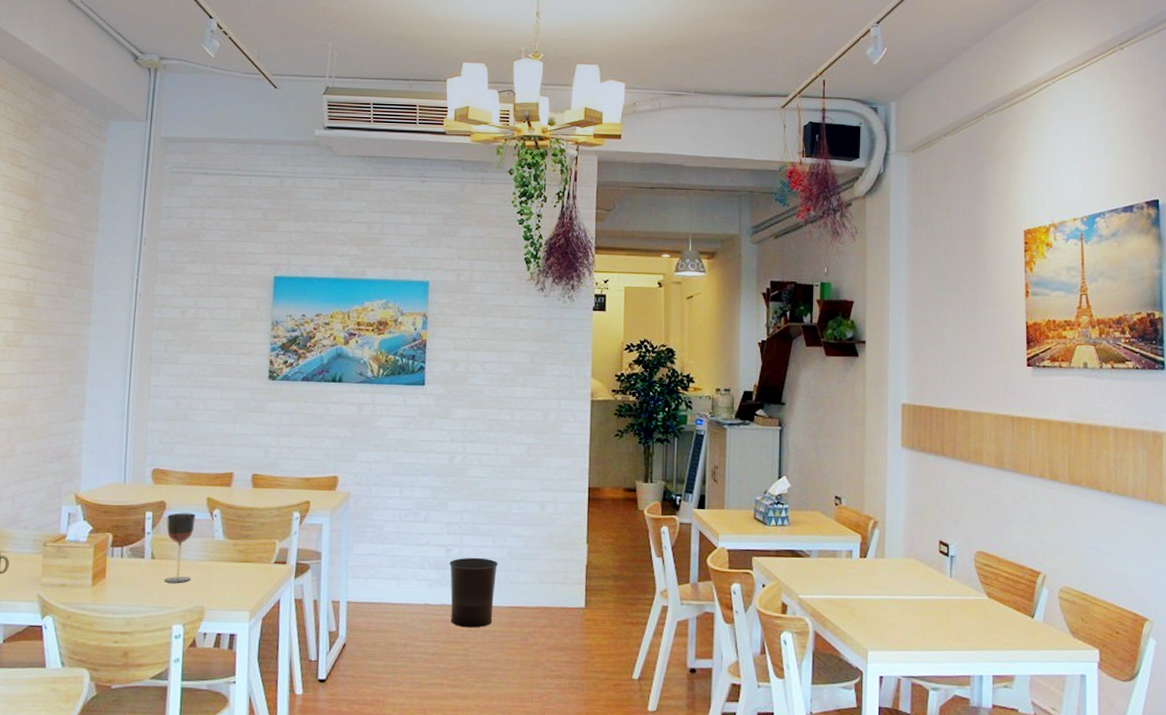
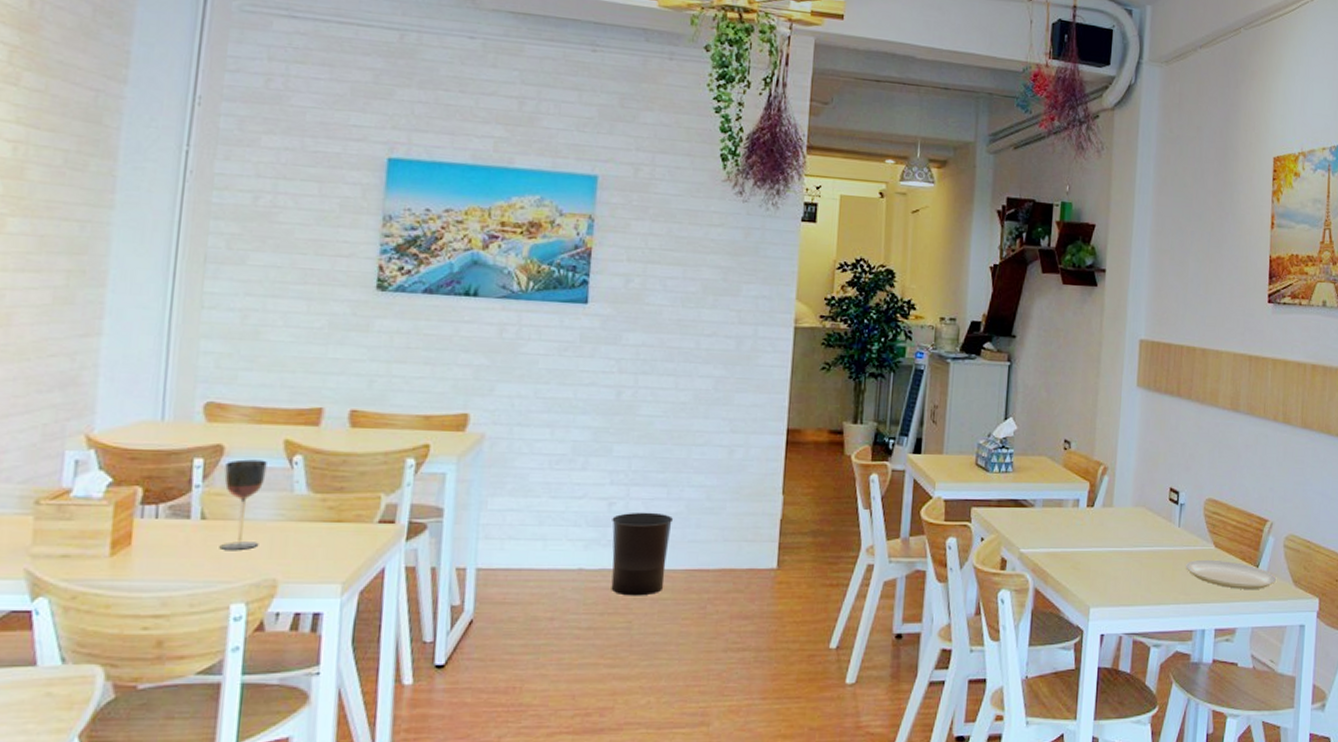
plate: none [959,608,1054,639] -> present [1185,559,1277,589]

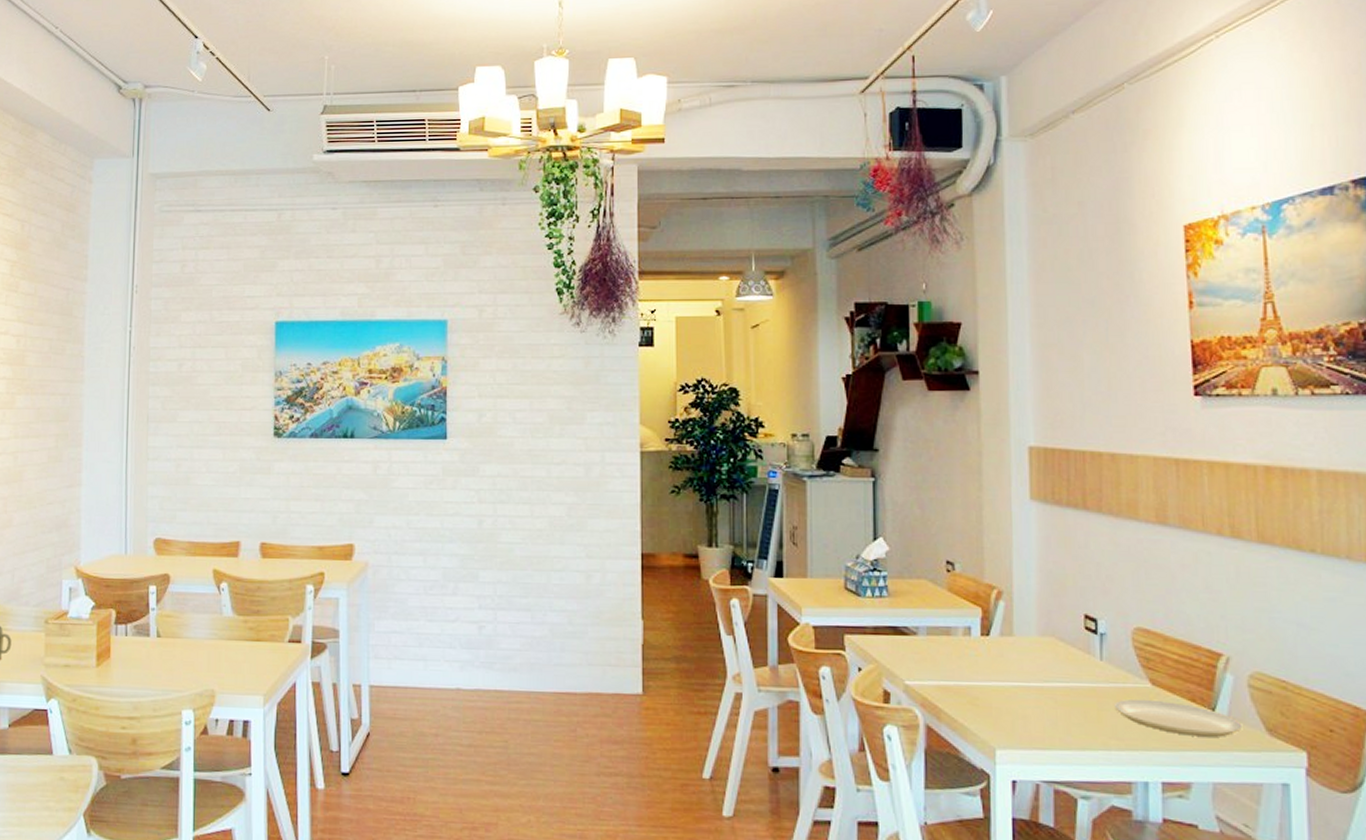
wineglass: present [219,459,267,550] -> none [171,586,202,664]
waste bin: present [611,512,673,596] -> none [483,635,538,717]

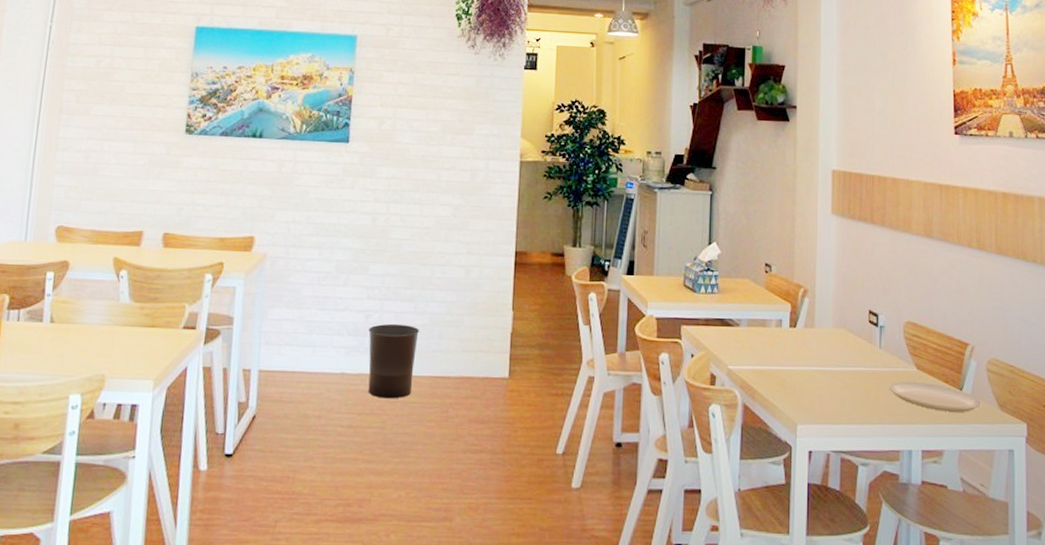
waste bin: none [483,635,538,717] -> present [368,323,419,399]

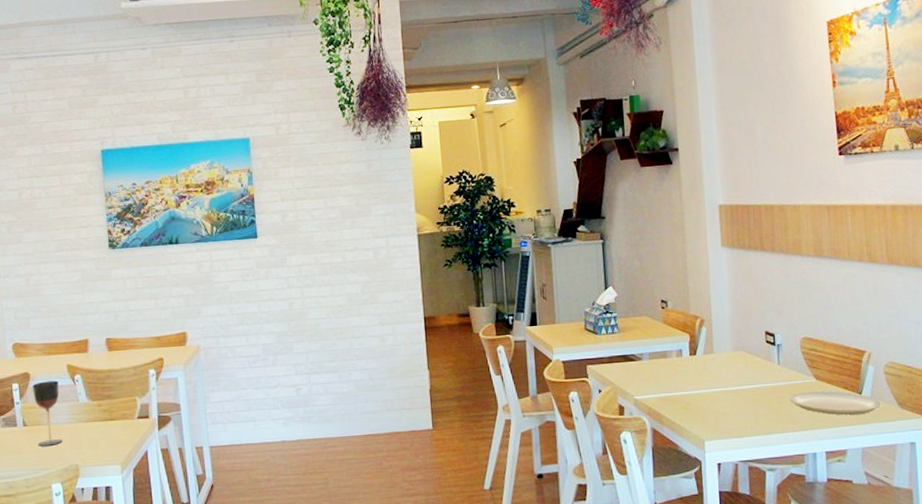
wineglass: none [63,273,100,349] -> present [32,380,63,446]
waste bin: present [368,323,419,399] -> none [301,393,348,459]

